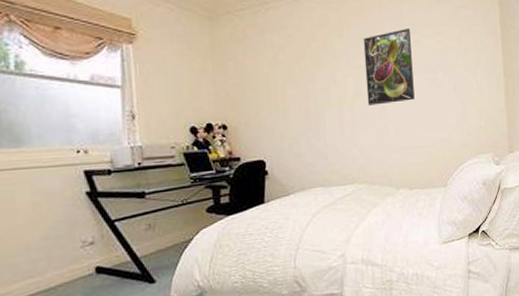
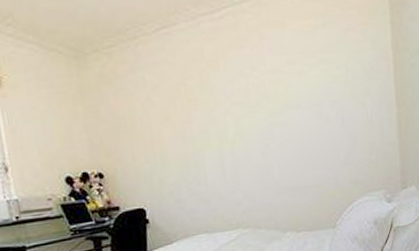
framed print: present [363,28,415,106] -> none [241,56,300,145]

